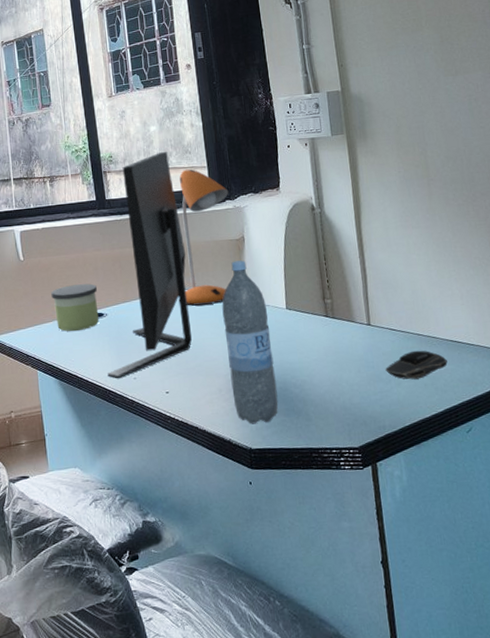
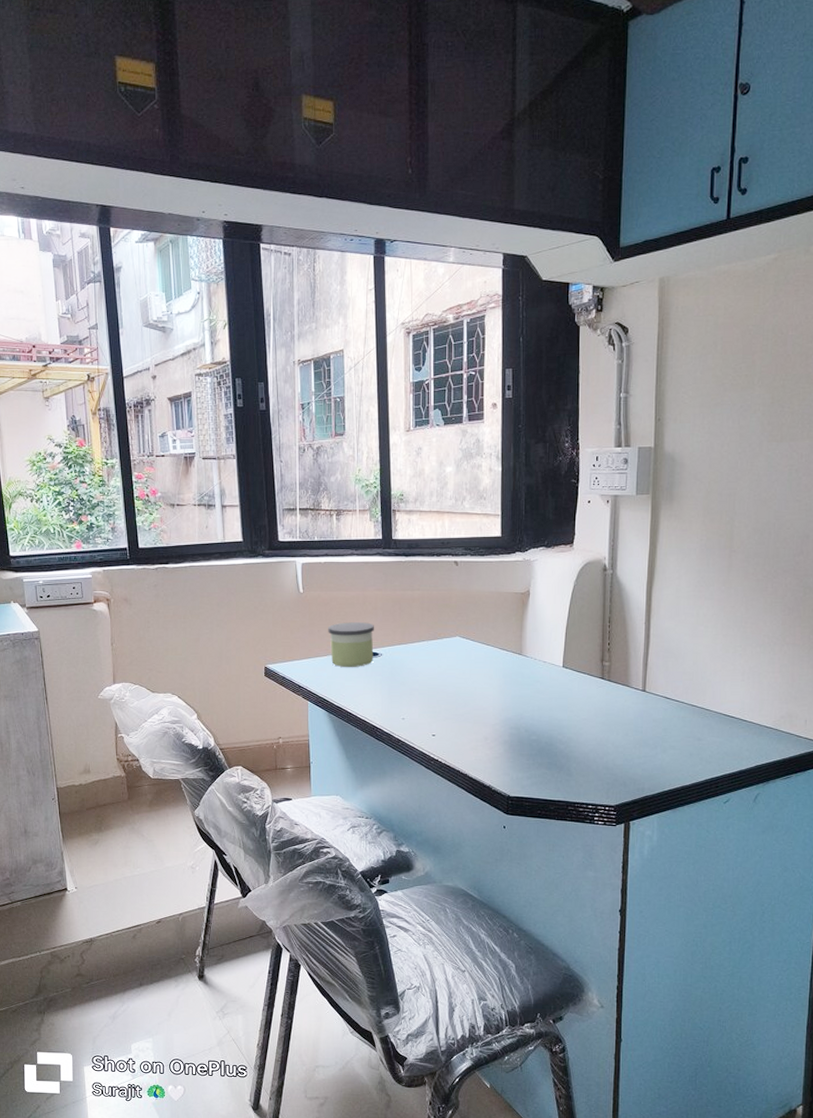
monitor: present [107,151,193,378] -> none [377,494,468,717]
desk lamp: present [179,169,229,306] -> none [463,516,520,655]
water bottle: present [222,260,279,424] -> none [498,614,544,774]
computer mouse: present [385,350,448,380] -> none [653,720,717,748]

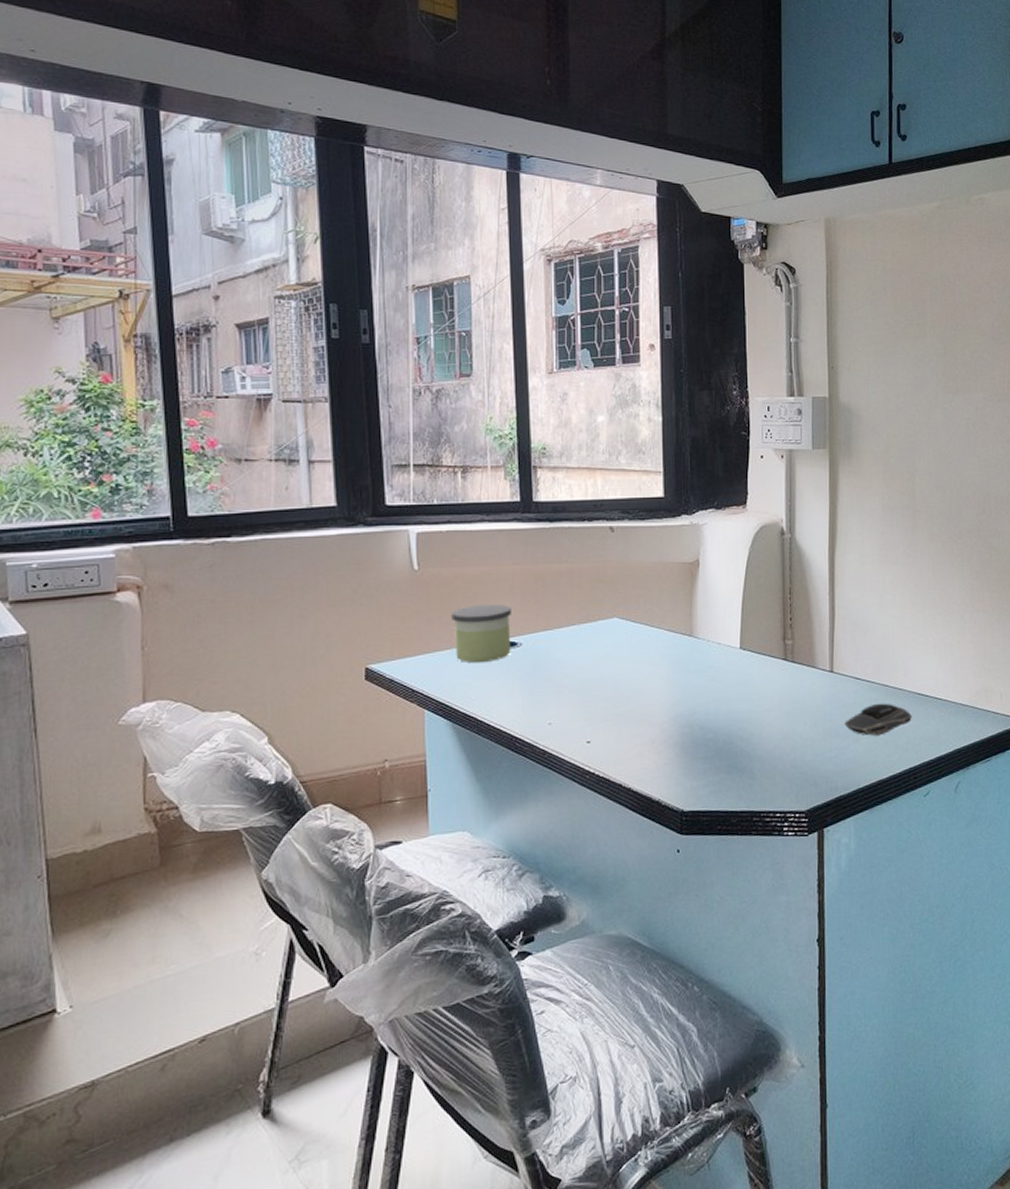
computer mouse: none [653,720,717,748] -> present [844,703,912,736]

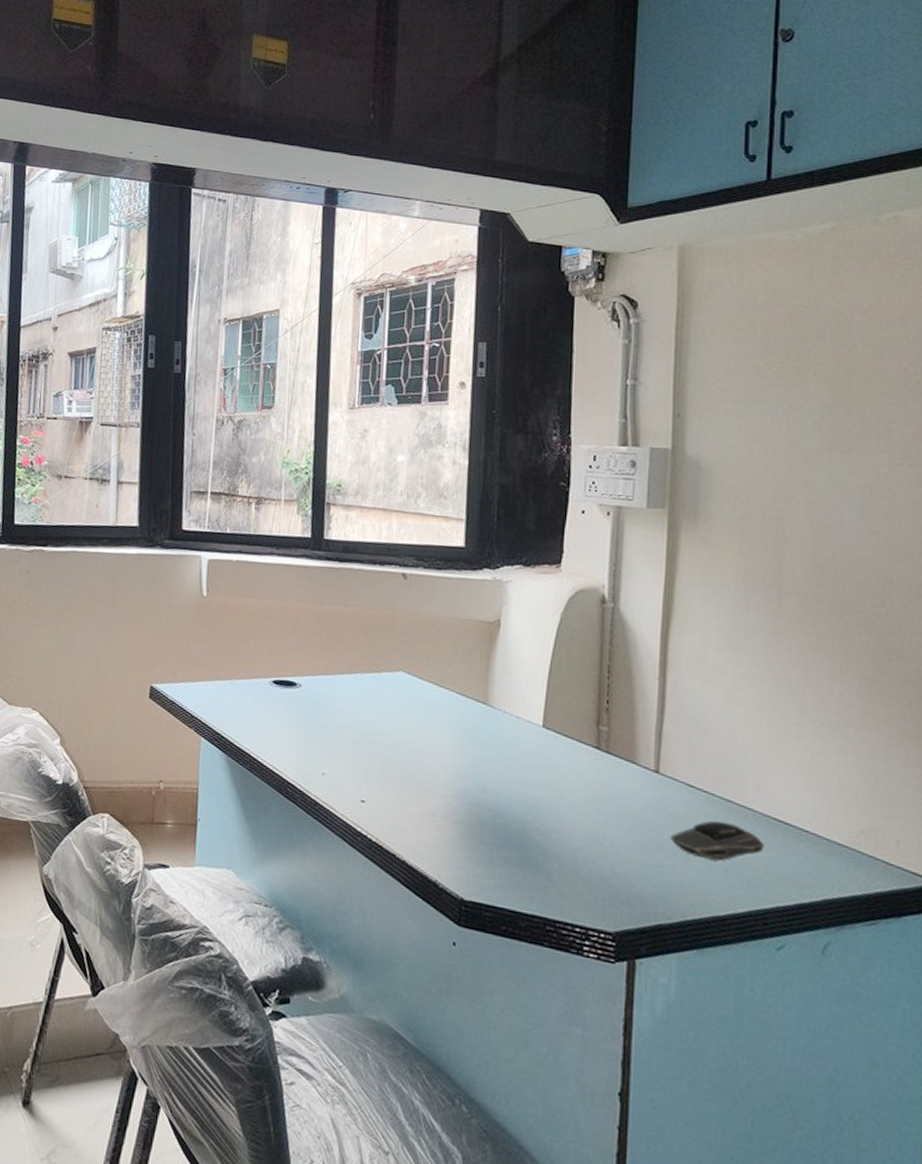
candle: present [451,604,511,663] -> none [234,638,293,699]

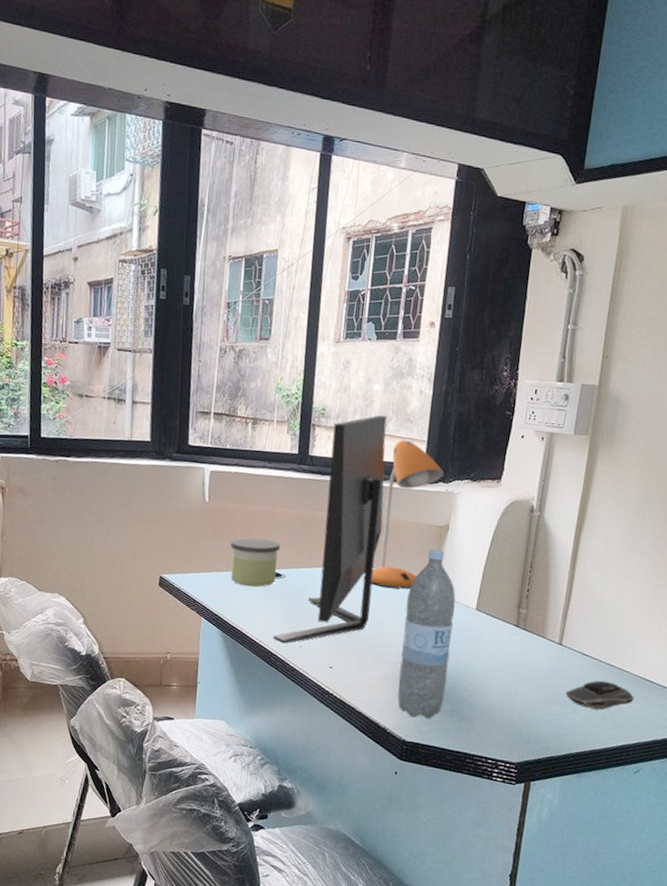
candle: none [234,638,293,699] -> present [230,537,280,587]
monitor: none [289,490,418,769] -> present [273,415,388,643]
desk lamp: none [408,518,490,701] -> present [371,439,445,589]
water bottle: none [449,650,516,871] -> present [397,548,456,719]

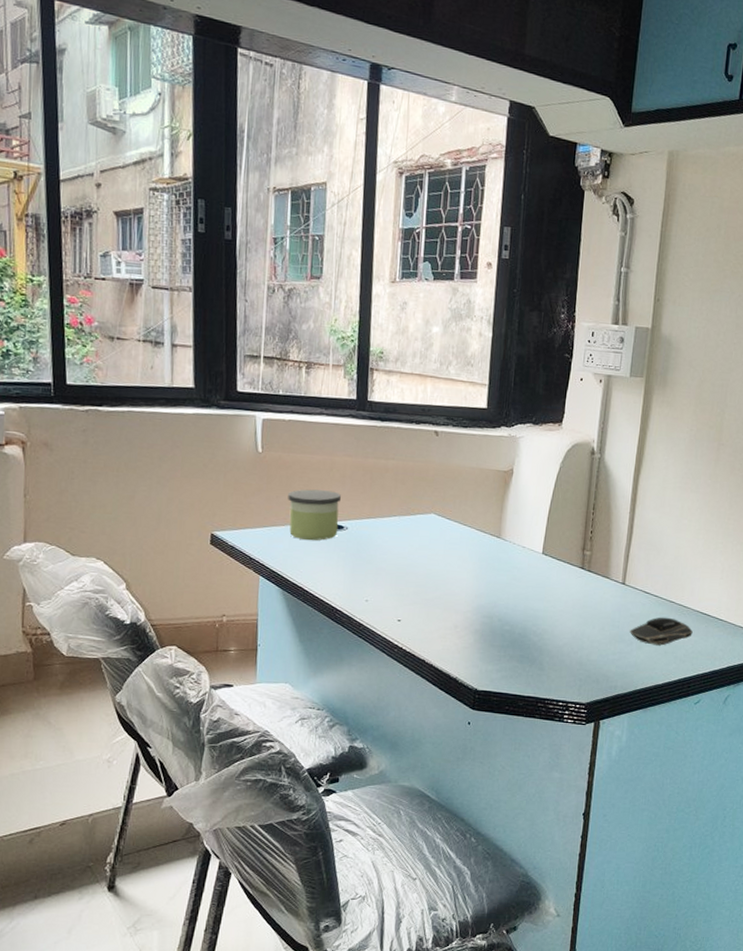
monitor: present [273,415,388,643] -> none [337,358,448,598]
desk lamp: present [371,439,445,589] -> none [437,383,507,536]
water bottle: present [397,548,456,719] -> none [468,494,522,667]

